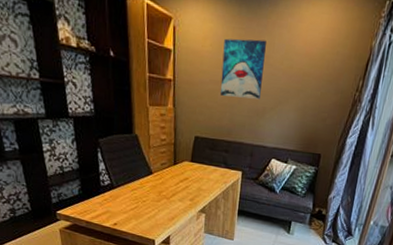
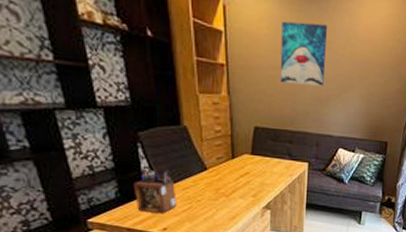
desk organizer: none [92,171,126,211] -> present [133,170,177,214]

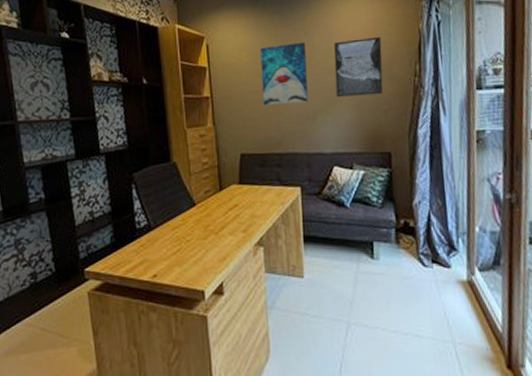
desk organizer: present [133,170,177,214] -> none [126,209,167,259]
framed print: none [350,31,397,90] -> present [333,36,383,97]

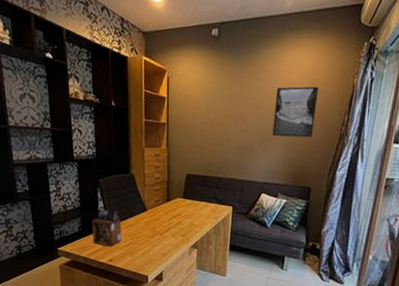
desk organizer: none [126,209,167,259] -> present [91,209,122,247]
wall art: present [260,42,308,105] -> none [210,84,253,138]

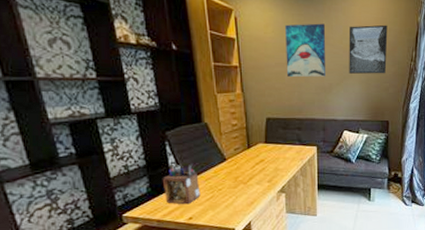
wall art: none [210,84,253,138] -> present [285,23,326,77]

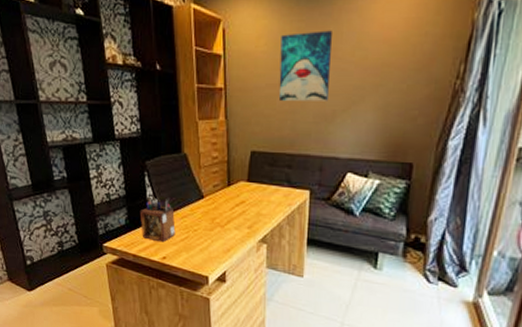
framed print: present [348,24,388,74] -> none [360,27,424,98]

